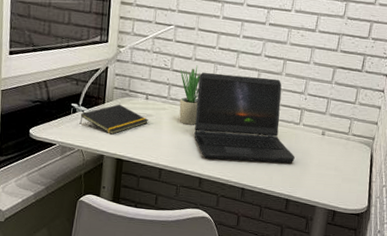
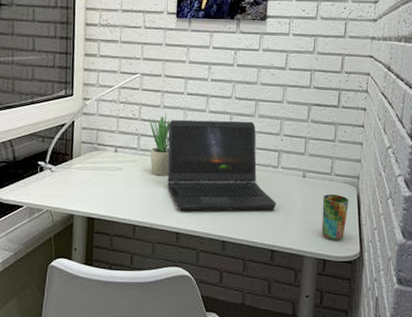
notepad: present [79,104,148,135] -> none [47,159,119,192]
cup: none [334,152,363,195] -> present [322,193,349,241]

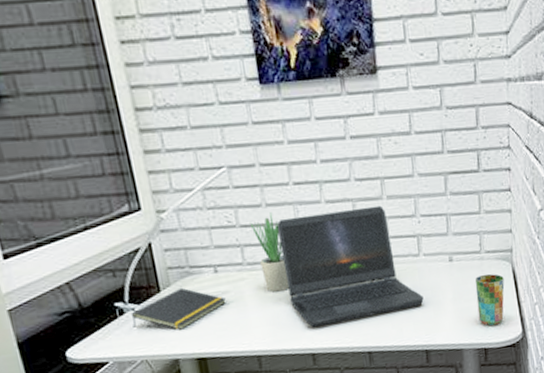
notepad: none [47,159,119,192] -> present [131,287,226,330]

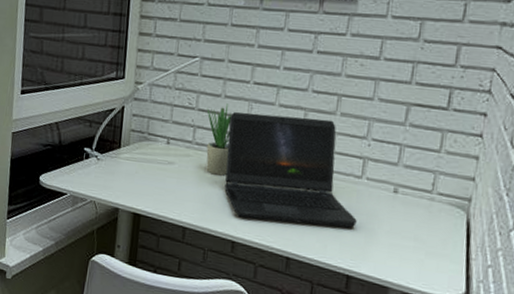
notepad: present [131,287,226,330] -> none [92,149,170,185]
cup: present [475,273,505,326] -> none [414,216,455,275]

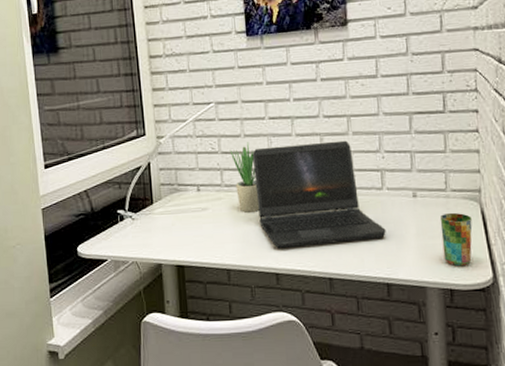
cup: none [414,216,455,275] -> present [440,212,473,267]

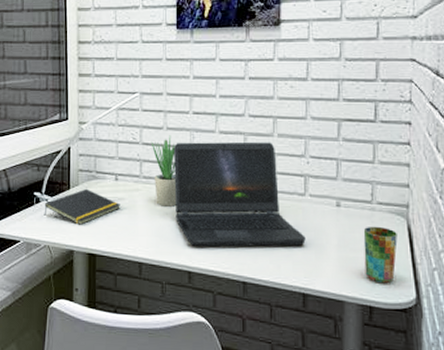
notepad: none [128,201,205,238] -> present [44,188,120,225]

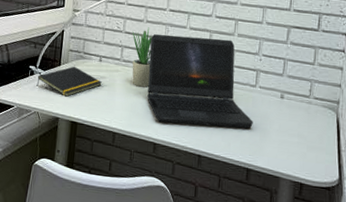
cup: present [363,226,398,284] -> none [299,116,328,165]

